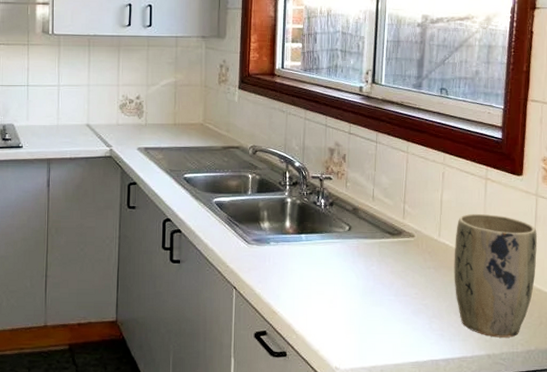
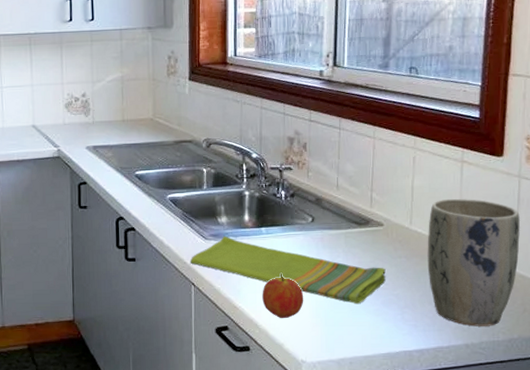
dish towel: none [232,241,416,313] -> present [190,236,386,305]
fruit: none [300,280,339,325] -> present [262,273,304,319]

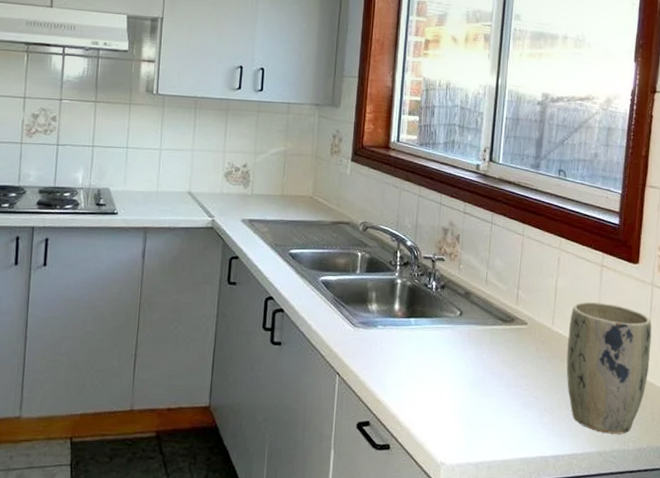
dish towel: present [190,236,386,305] -> none [336,324,527,405]
fruit: present [262,273,304,319] -> none [406,368,447,416]

